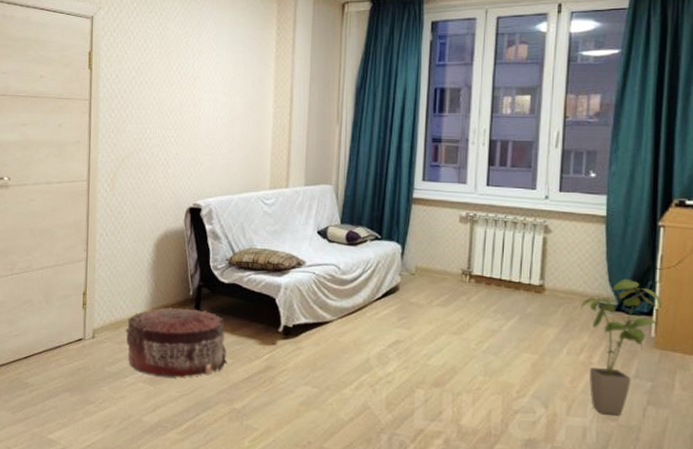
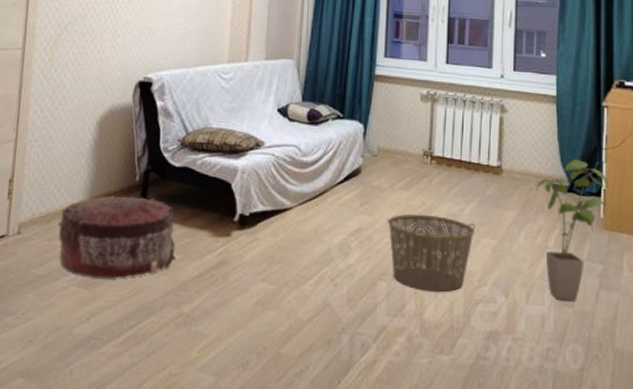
basket: none [424,328,515,402] -> present [387,213,476,293]

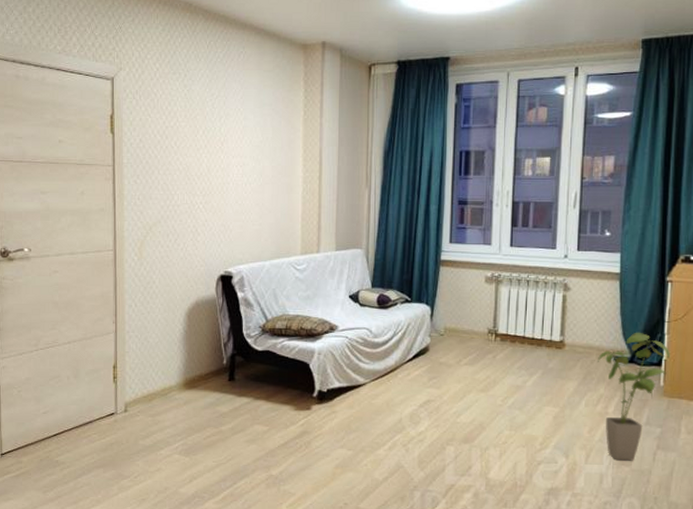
pouf: present [58,195,176,278] -> none [159,377,263,447]
basket: present [387,213,476,293] -> none [454,386,538,455]

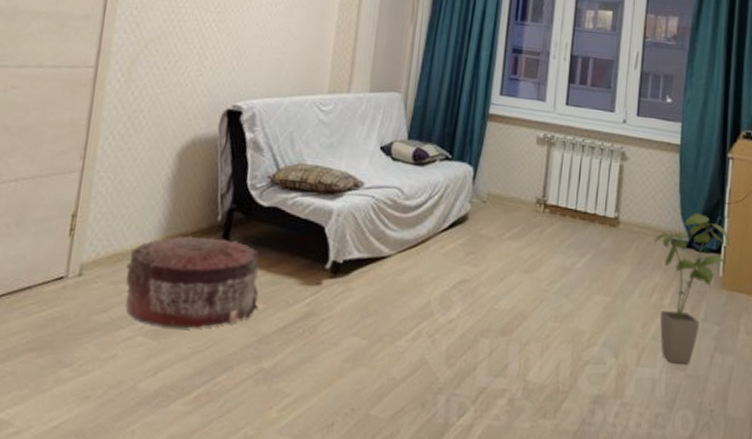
pouf: none [159,377,263,447] -> present [125,236,259,328]

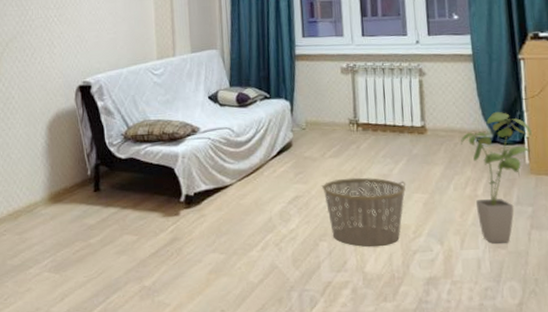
pouf: present [125,236,259,328] -> none [25,188,132,263]
basket: none [493,266,588,353] -> present [321,177,406,248]

